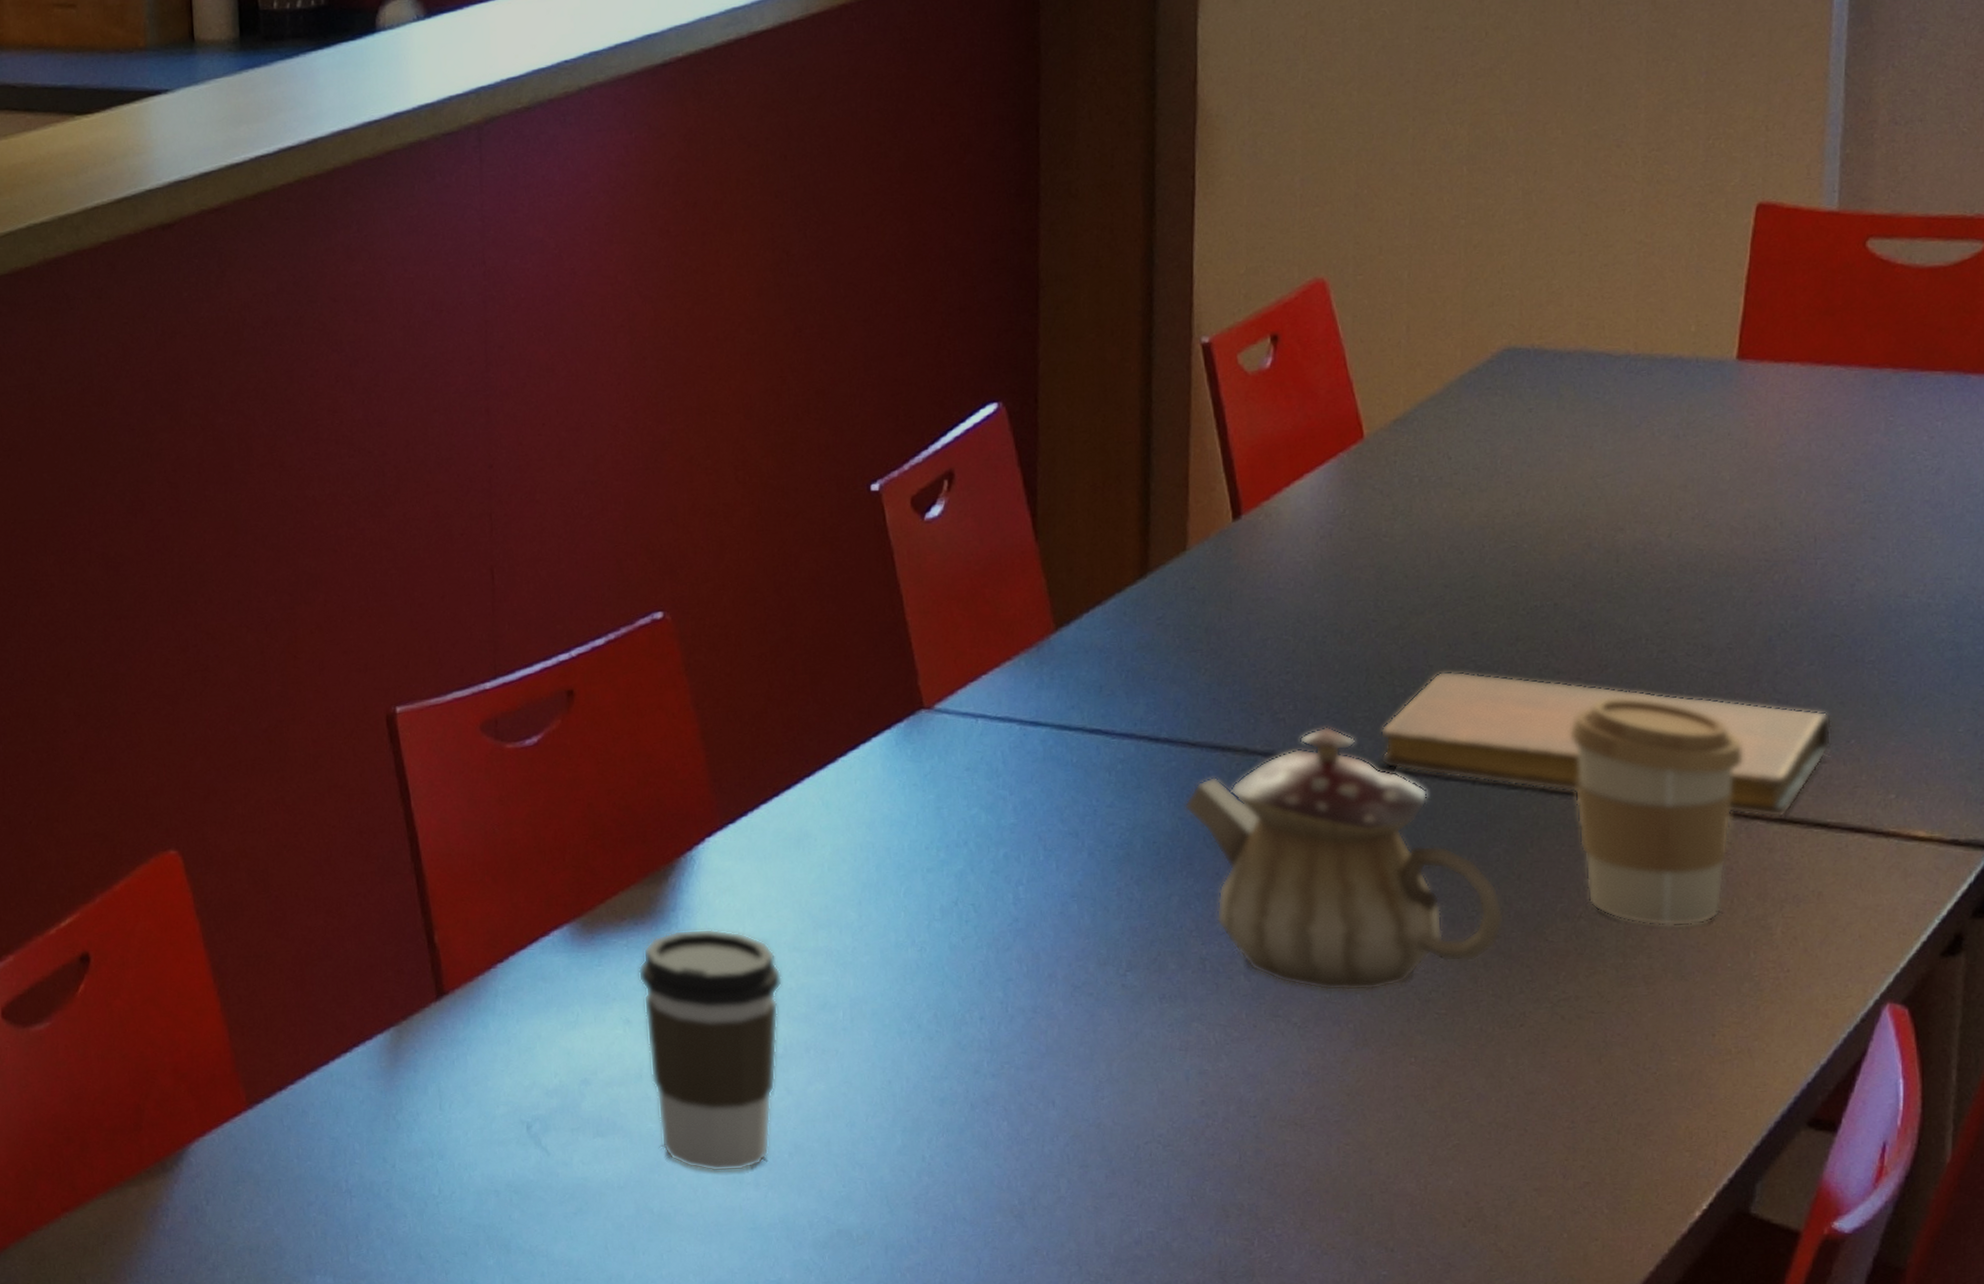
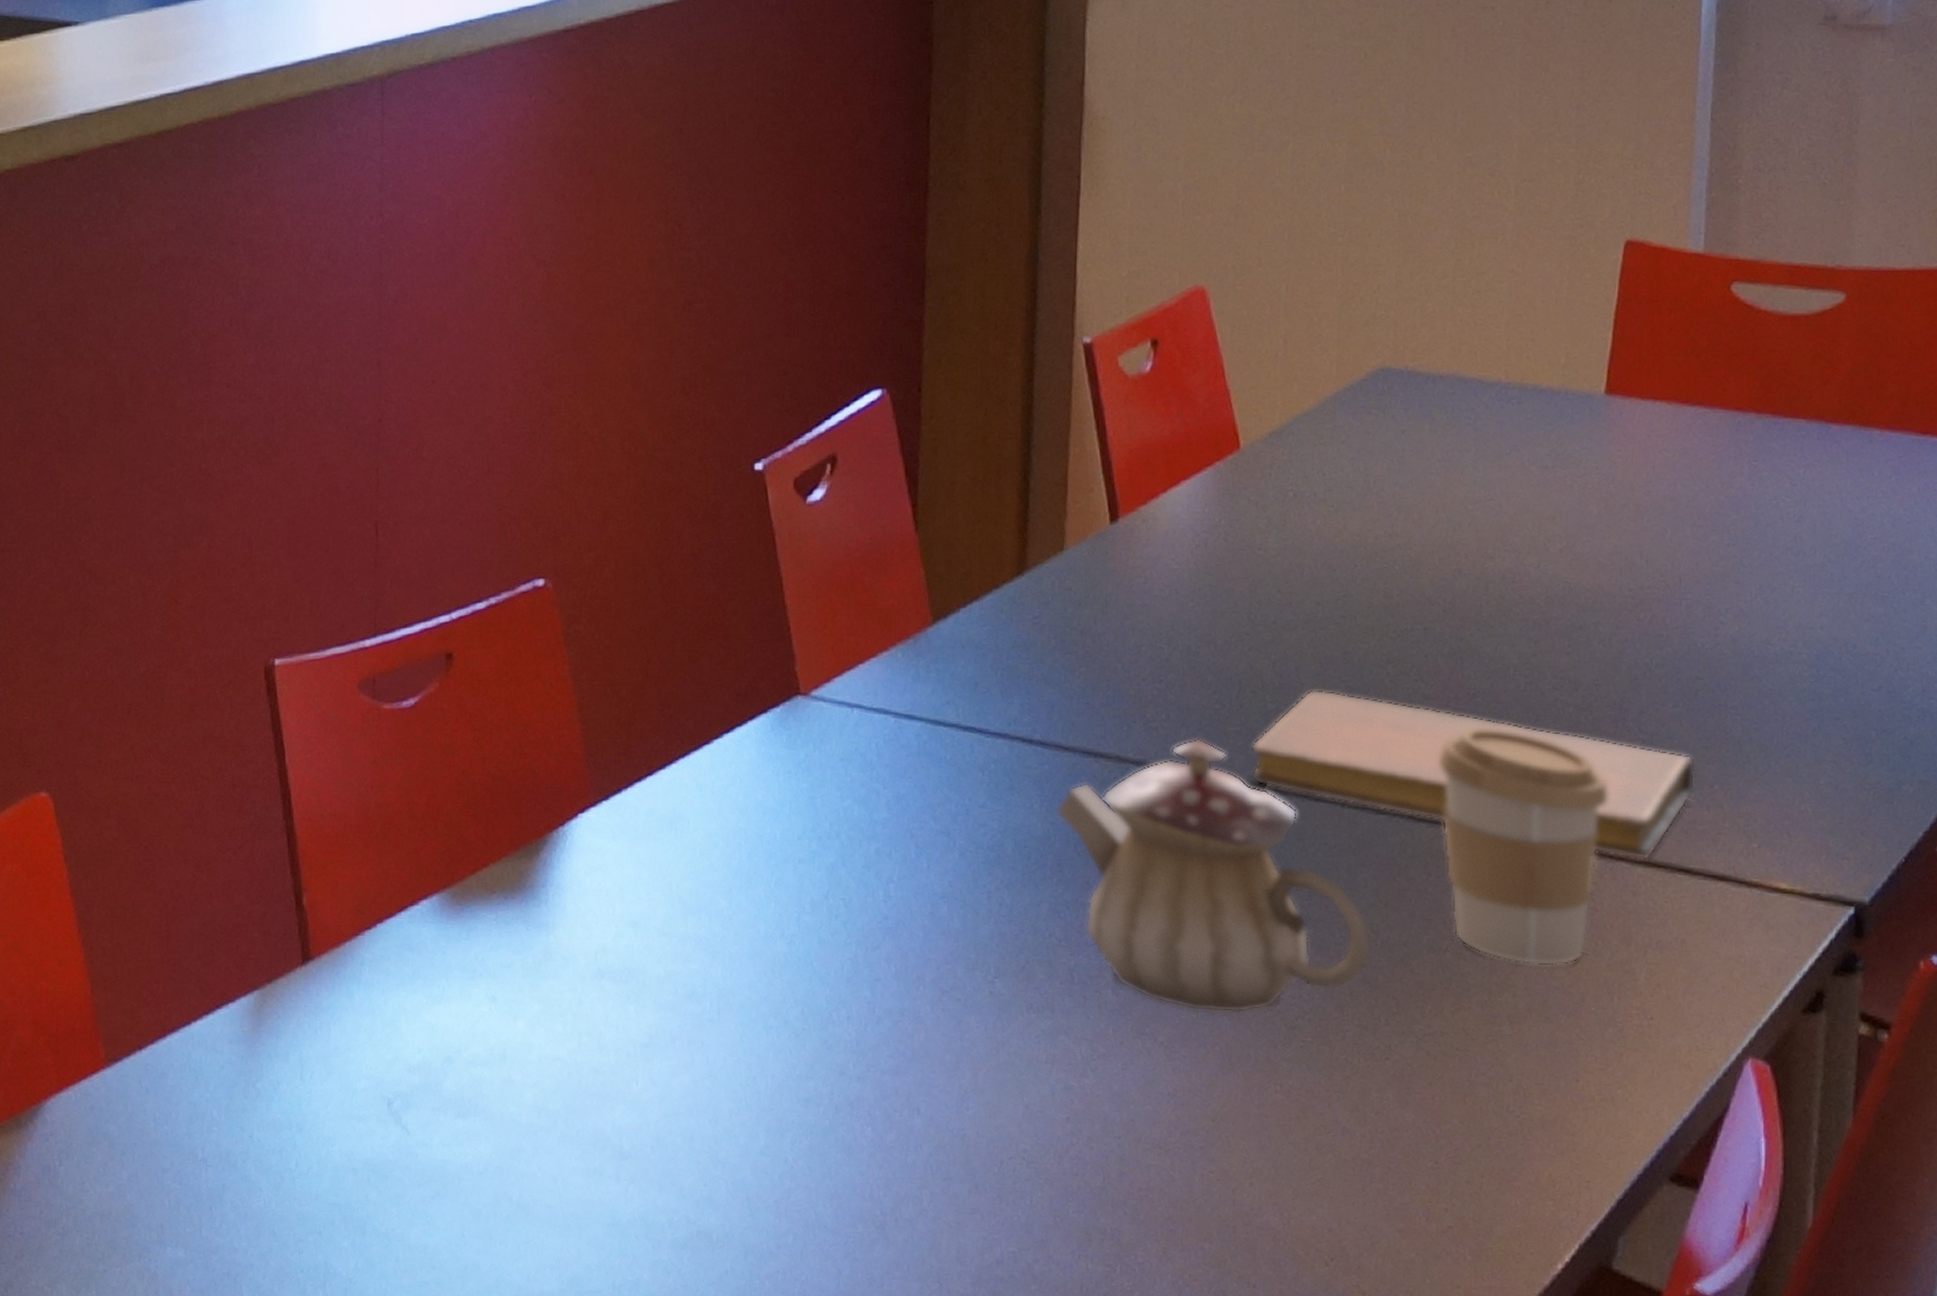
coffee cup: present [638,928,782,1172] -> none [506,907,650,1163]

